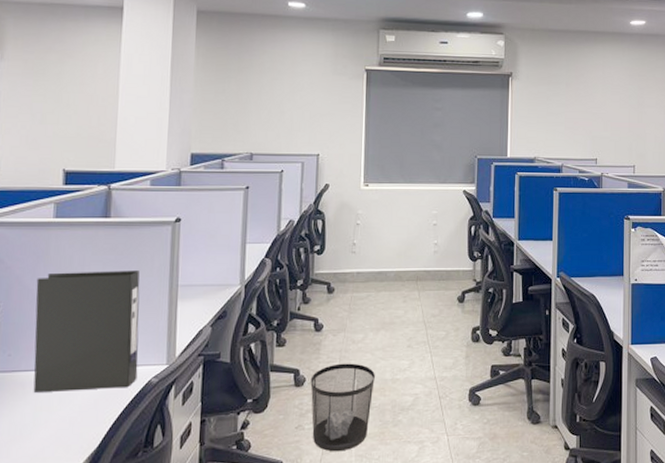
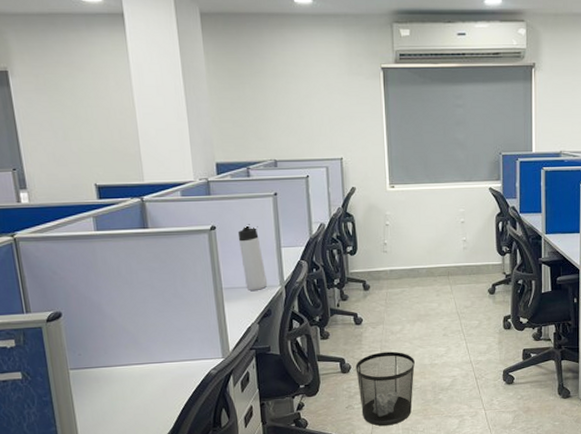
binder: present [33,270,140,392] -> none [90,276,198,385]
thermos bottle: none [202,217,227,290] -> present [237,224,268,292]

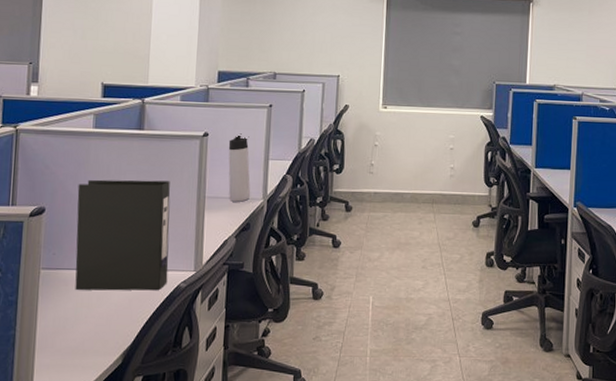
binder: none [90,276,198,385] -> present [75,179,171,291]
waste bin: present [355,351,415,426] -> none [328,280,390,365]

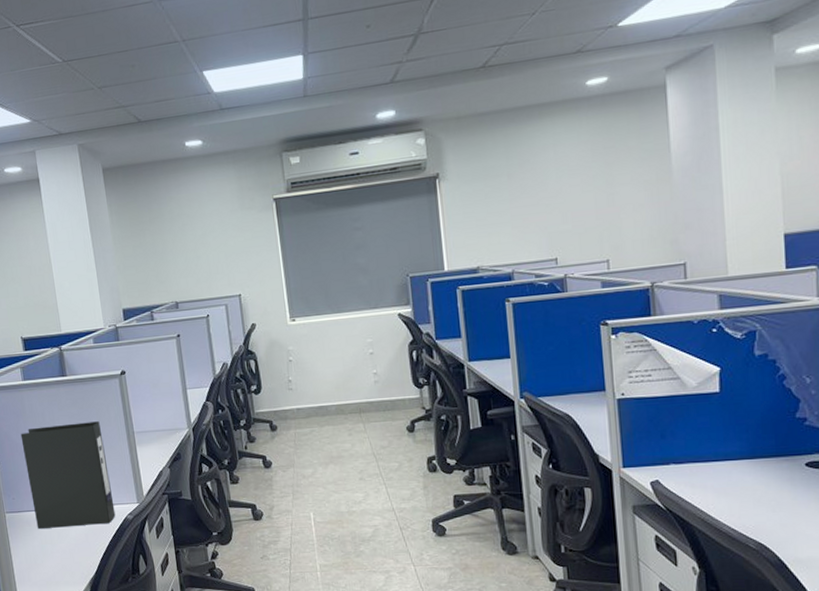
thermos bottle: present [228,133,251,203] -> none [145,367,176,435]

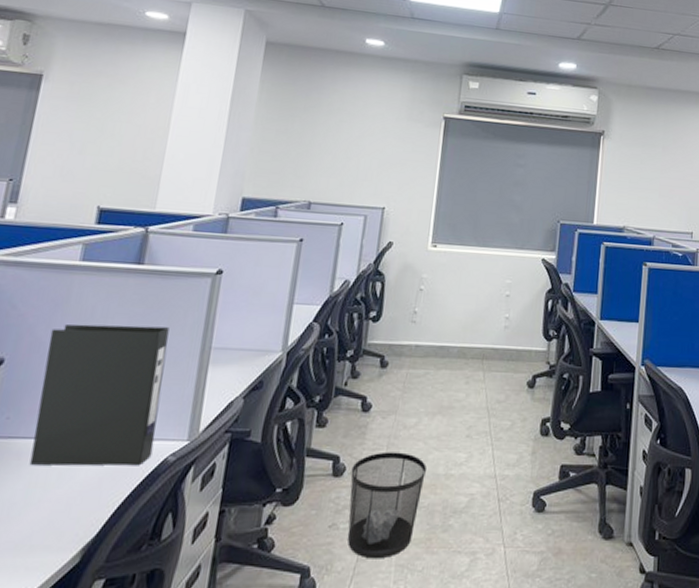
waste bin: none [267,497,331,580] -> present [347,451,427,559]

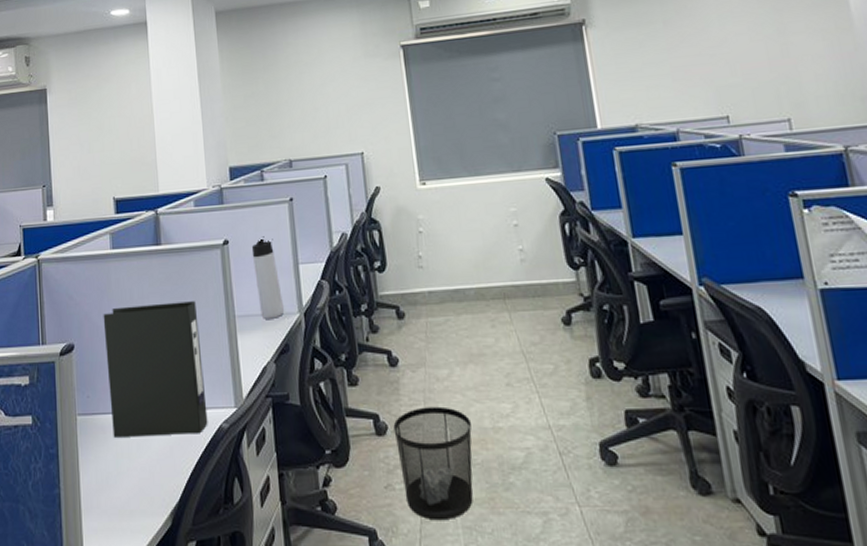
thermos bottle: none [240,272,273,356] -> present [251,236,285,320]

